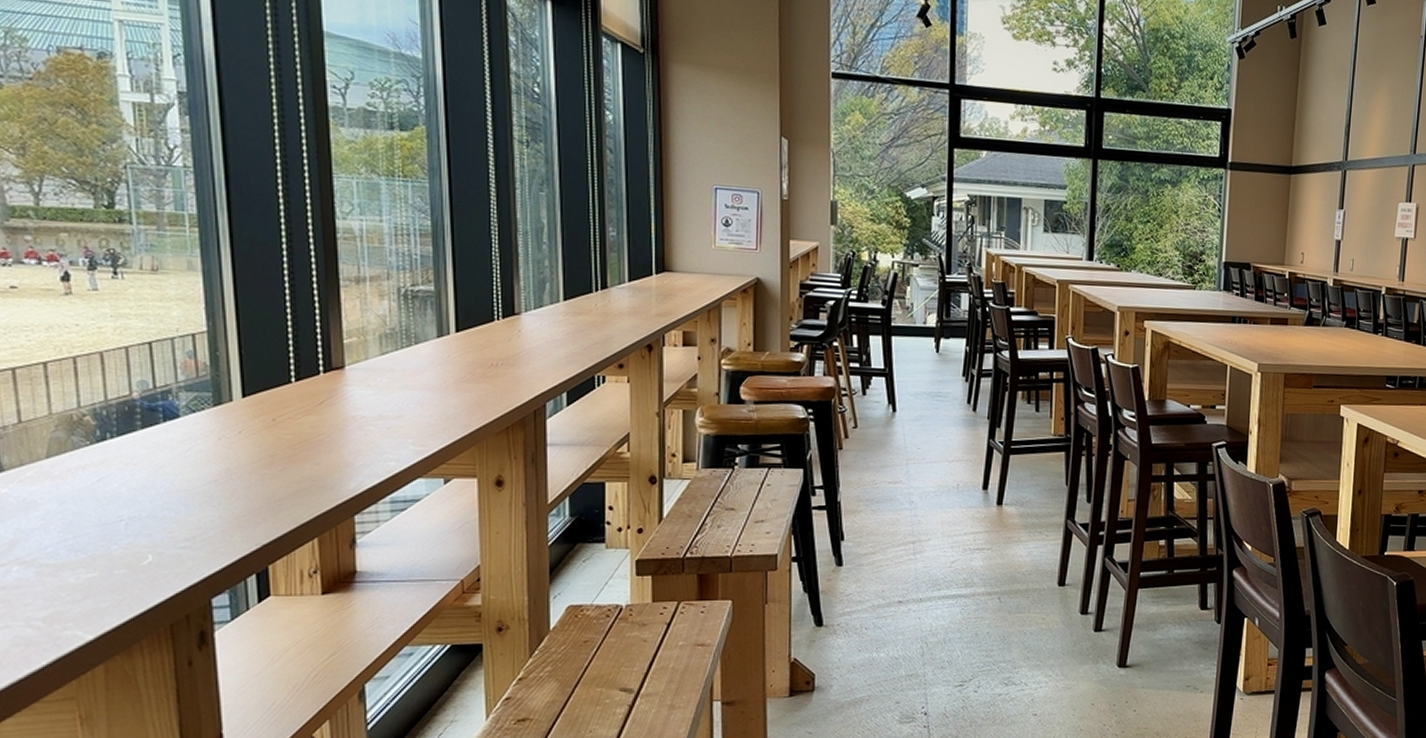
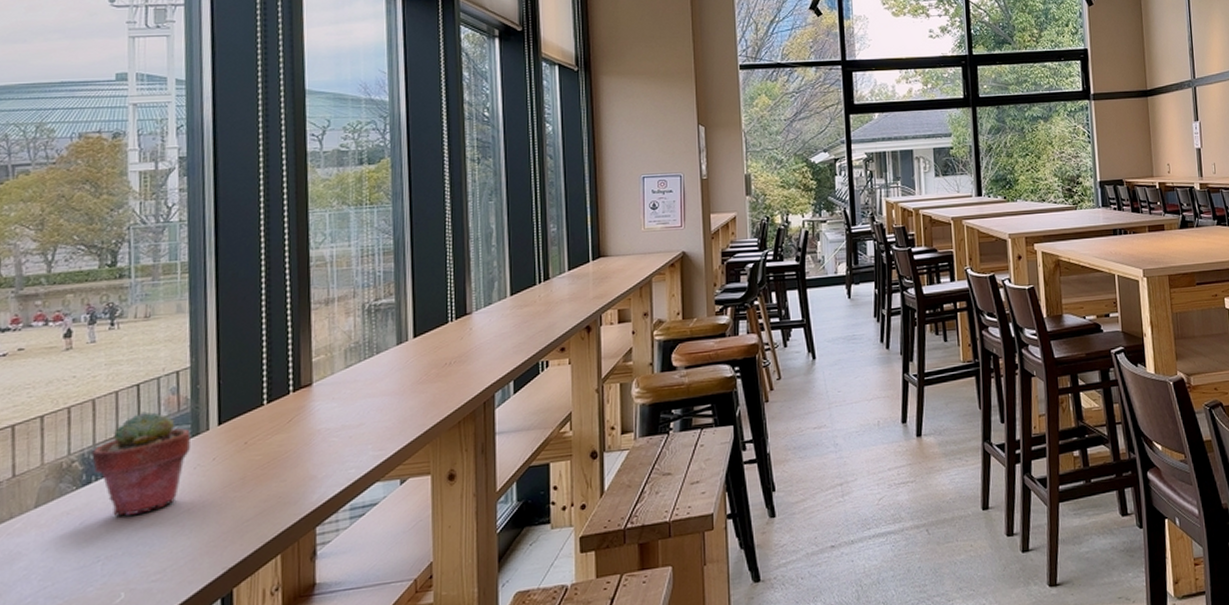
potted succulent: none [104,372,214,478] -> present [92,411,192,516]

